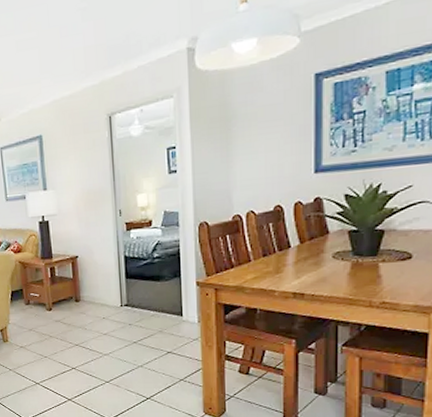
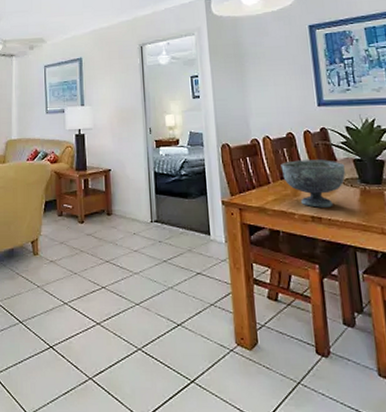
decorative bowl: none [264,233,338,284] -> present [281,159,346,208]

